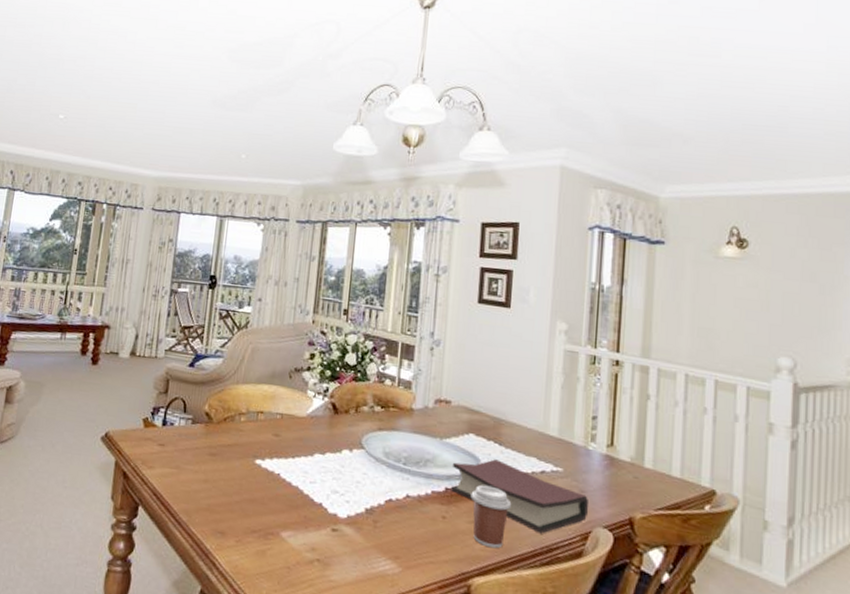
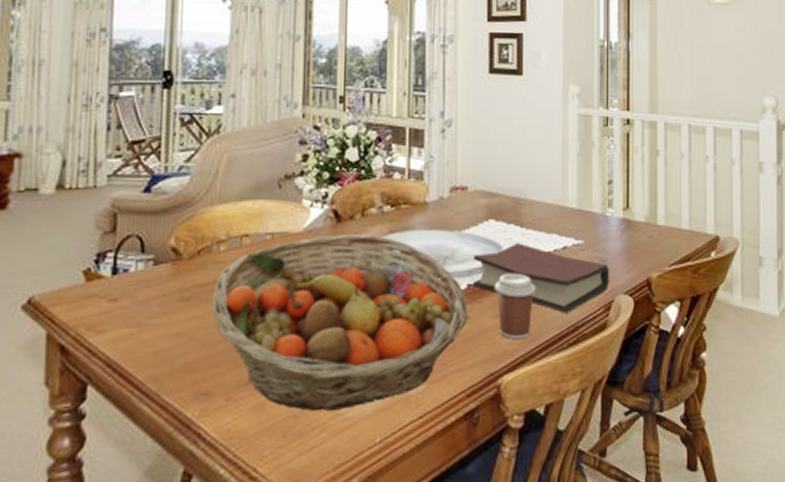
fruit basket: none [231,422,444,573] -> present [213,234,467,412]

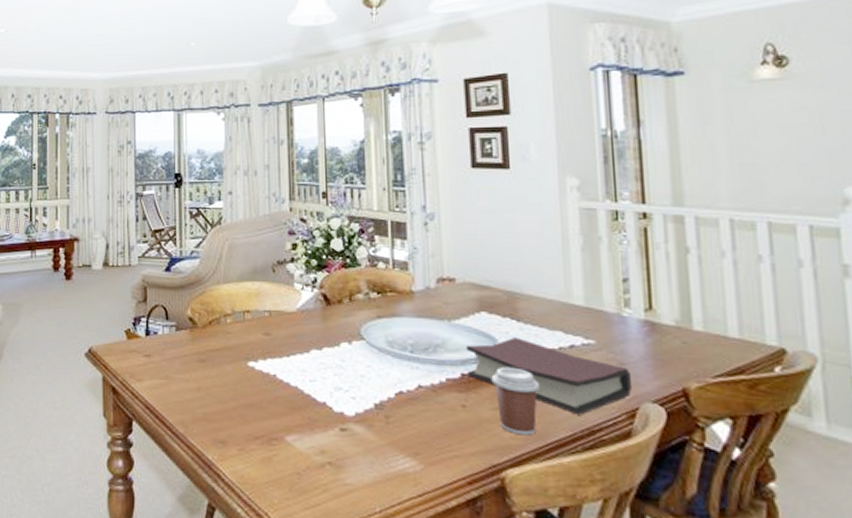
fruit basket: present [213,234,467,412] -> none [224,316,463,475]

